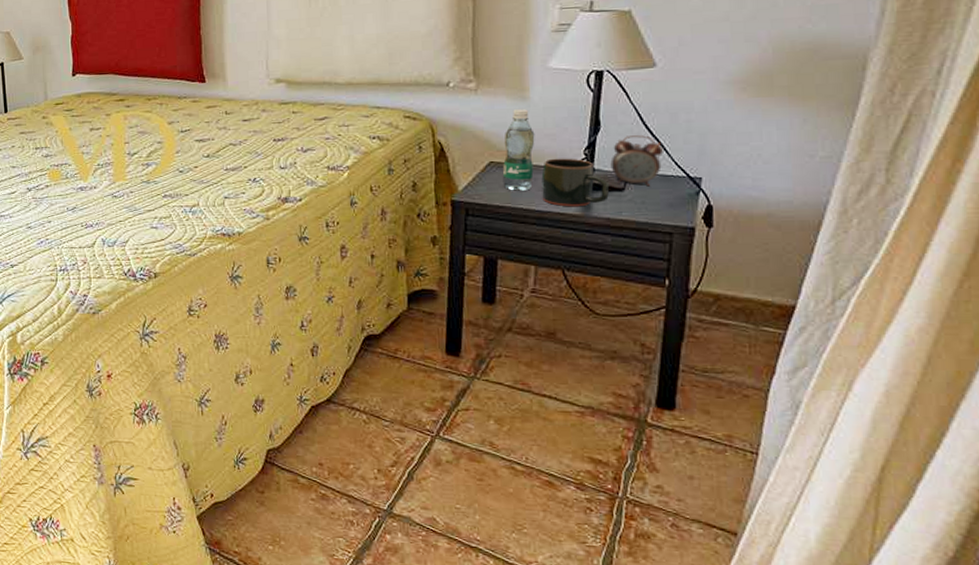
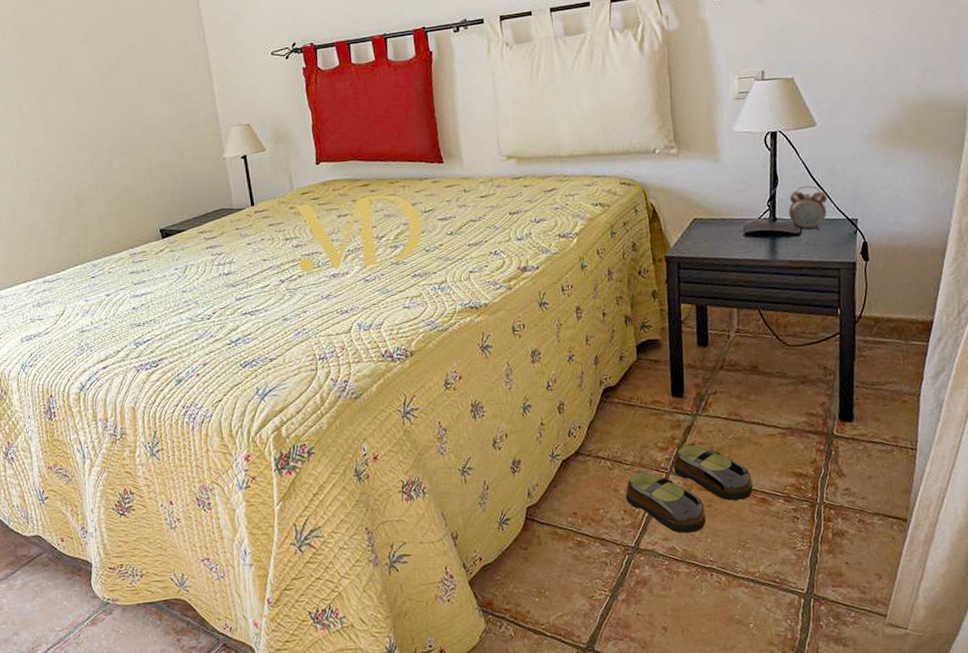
slippers: none [381,409,537,506] -> present [625,444,753,533]
bottle: present [502,109,535,191] -> none [703,169,730,244]
mug: present [541,158,610,207] -> none [736,210,790,254]

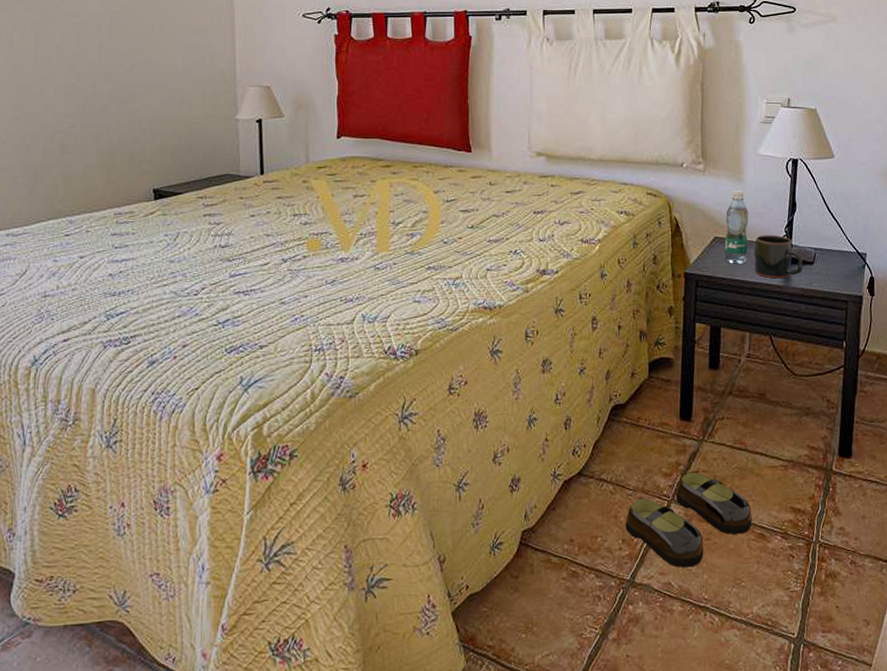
bottle: none [703,169,730,244] -> present [724,190,749,264]
mug: none [736,210,790,254] -> present [754,235,804,279]
alarm clock: present [788,186,828,230] -> none [804,216,841,261]

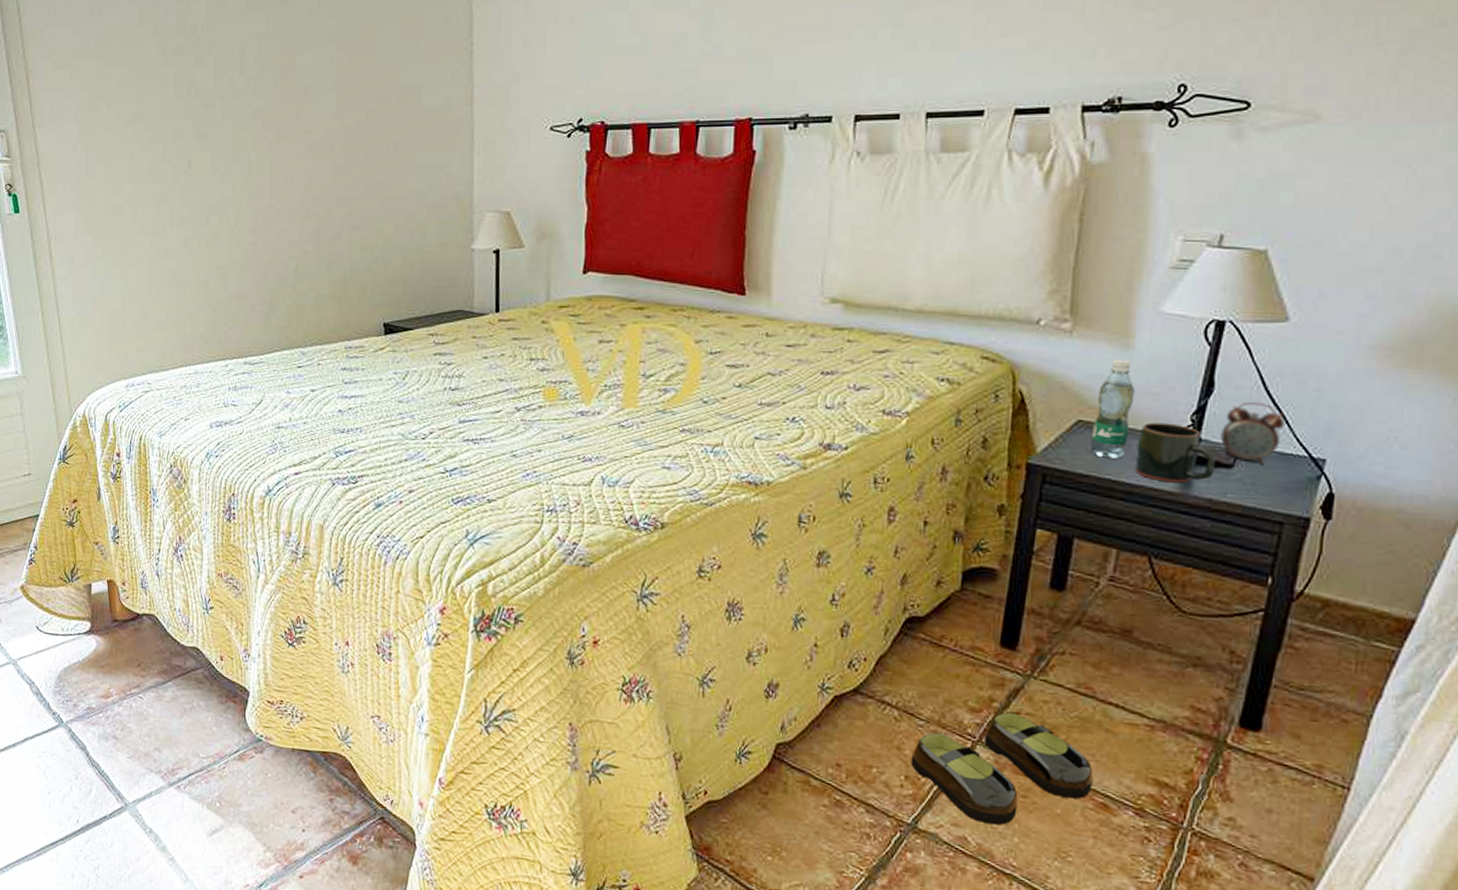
alarm clock: none [804,216,841,261] -> present [1220,402,1286,465]

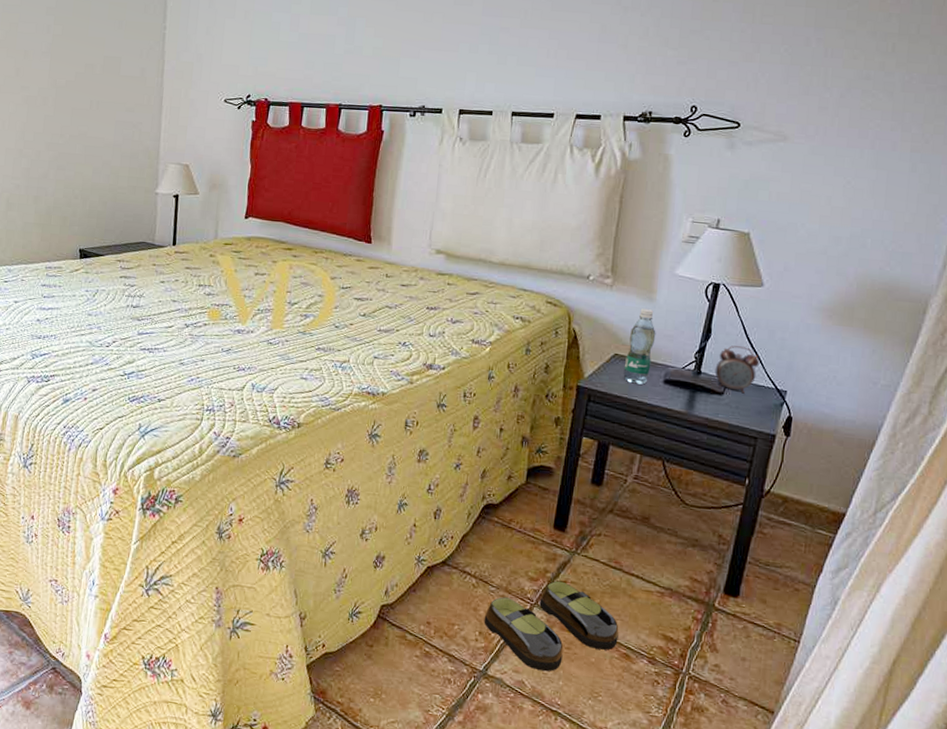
mug: present [1135,422,1217,483] -> none [655,357,712,405]

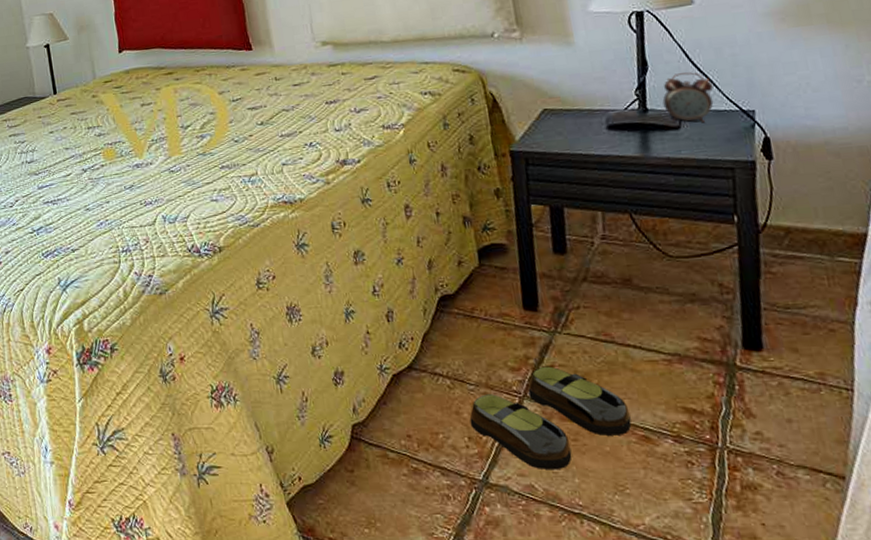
bottle: present [623,309,656,385] -> none [554,54,589,137]

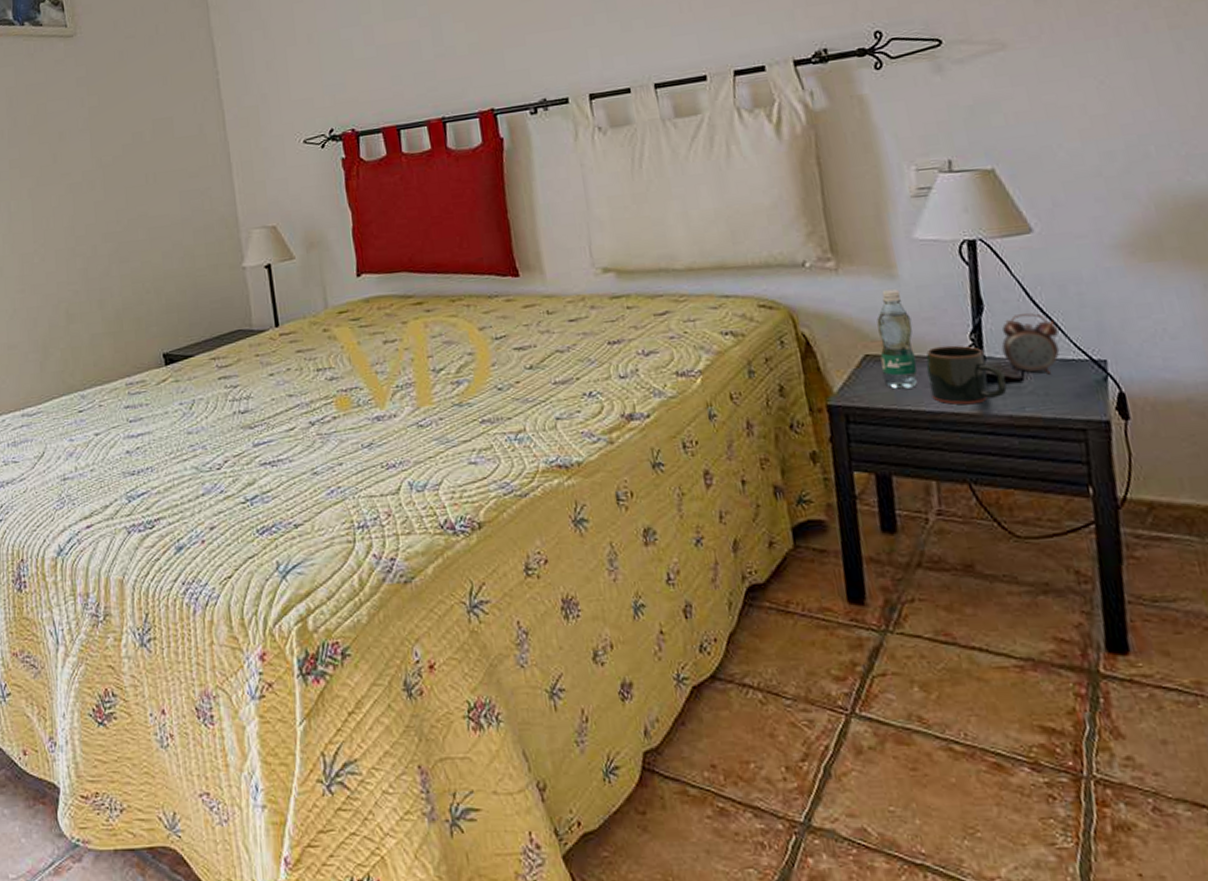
slippers: present [469,366,632,469] -> none [786,674,981,808]
bottle: none [554,54,589,137] -> present [876,289,918,390]
mug: none [596,100,666,149] -> present [926,345,1007,405]

